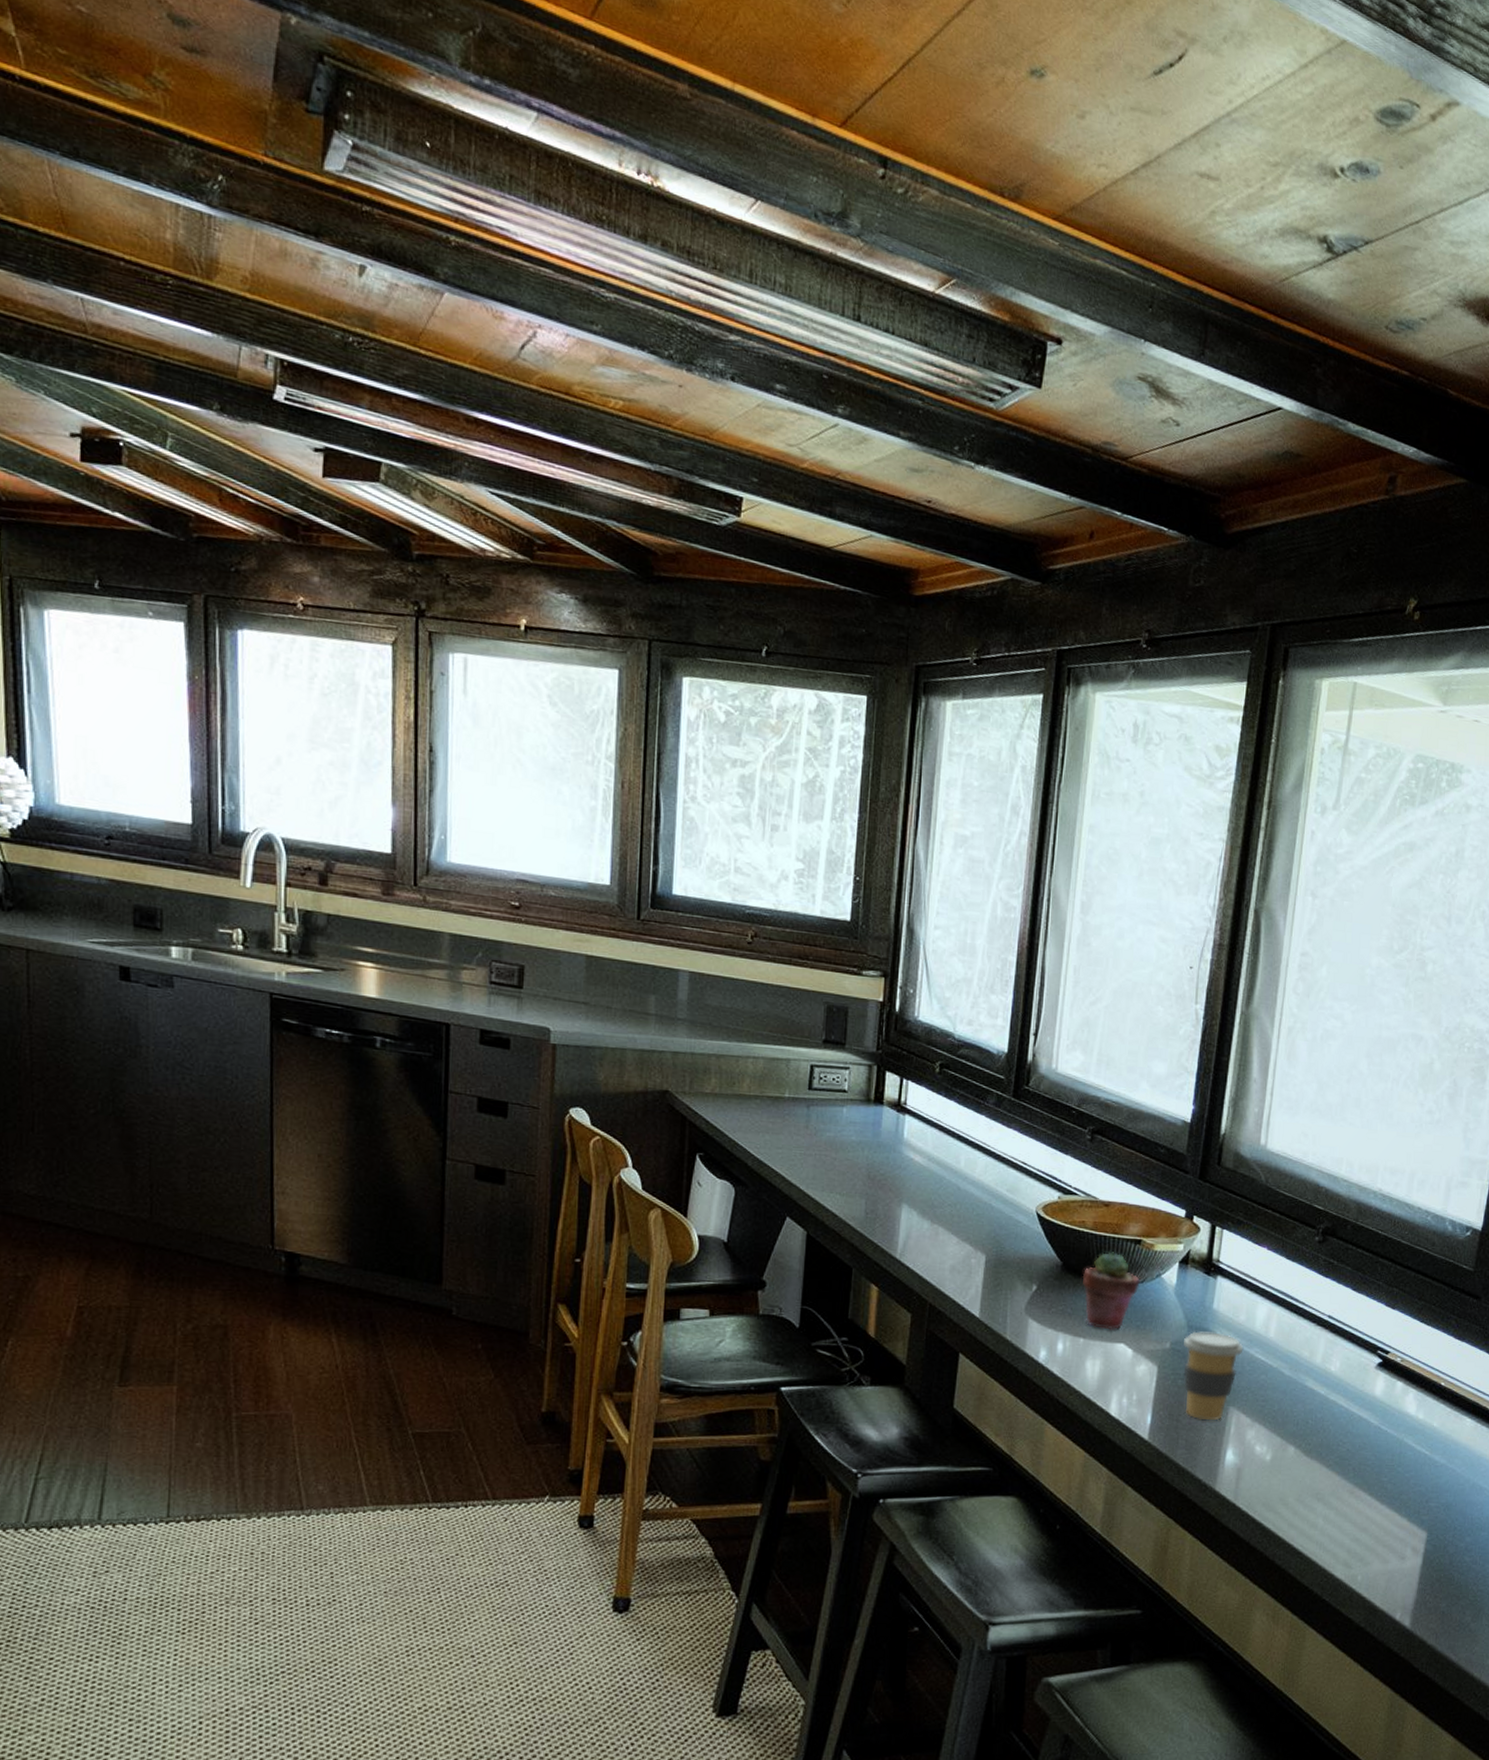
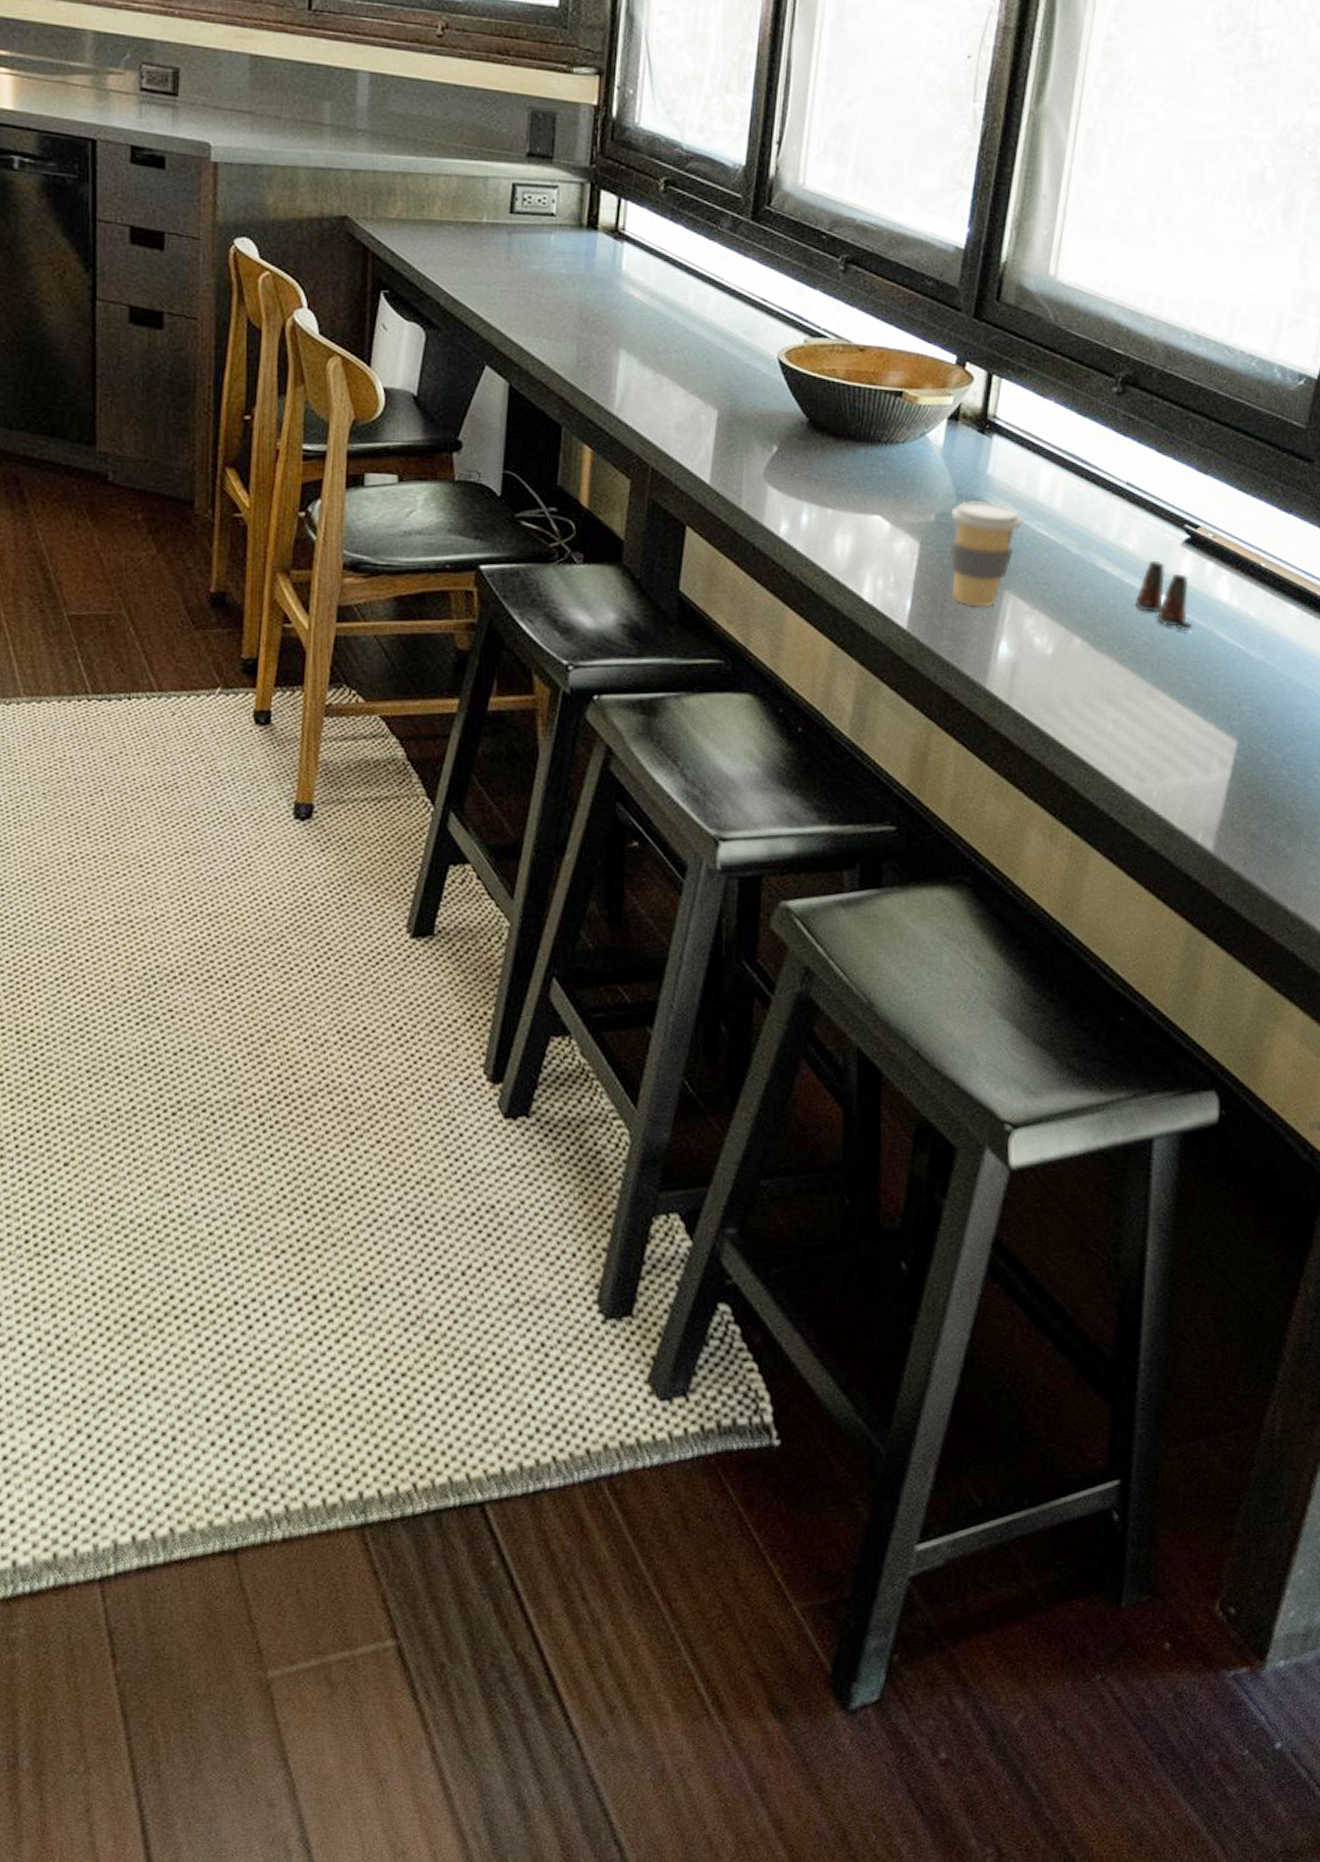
potted succulent: present [1082,1251,1140,1330] -> none [831,406,901,500]
salt shaker: none [1338,1381,1386,1441] -> present [1134,561,1192,632]

